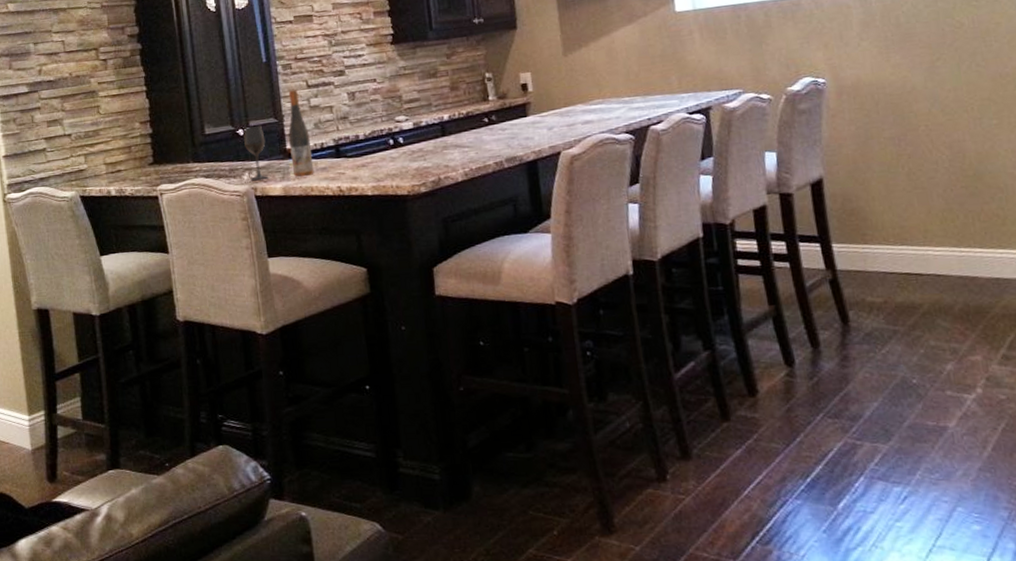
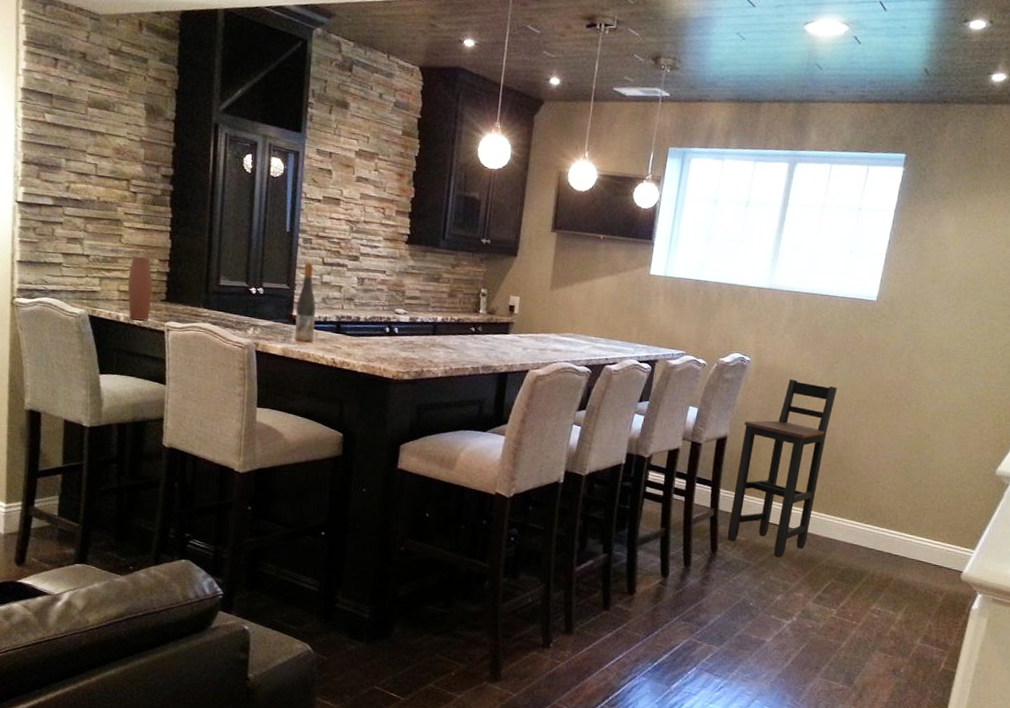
vase: none [112,122,140,191] -> present [127,255,153,321]
wine glass: present [243,125,269,180] -> none [254,286,275,337]
bar stool: none [840,90,966,315] -> present [727,379,837,558]

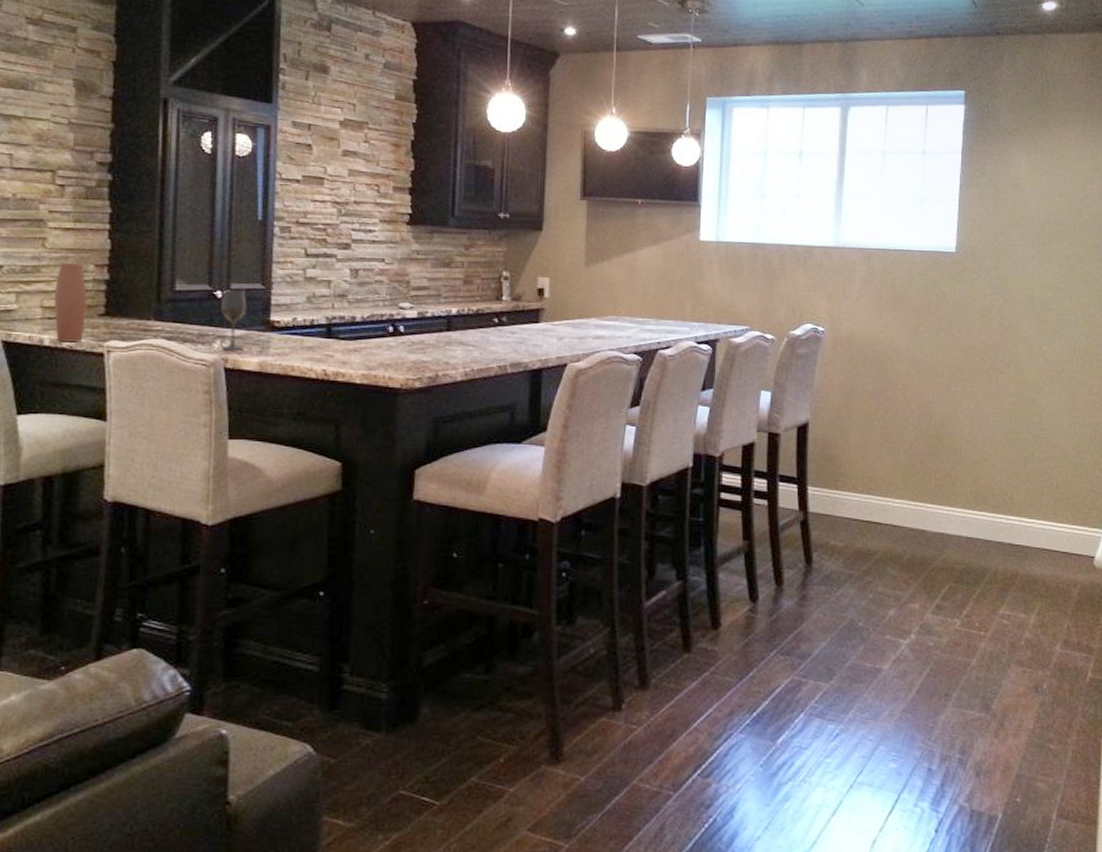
wine glass: none [254,286,275,337] -> present [221,289,247,350]
wine bottle: present [294,263,316,344] -> none [273,256,299,354]
bar stool: present [727,379,837,558] -> none [822,348,926,563]

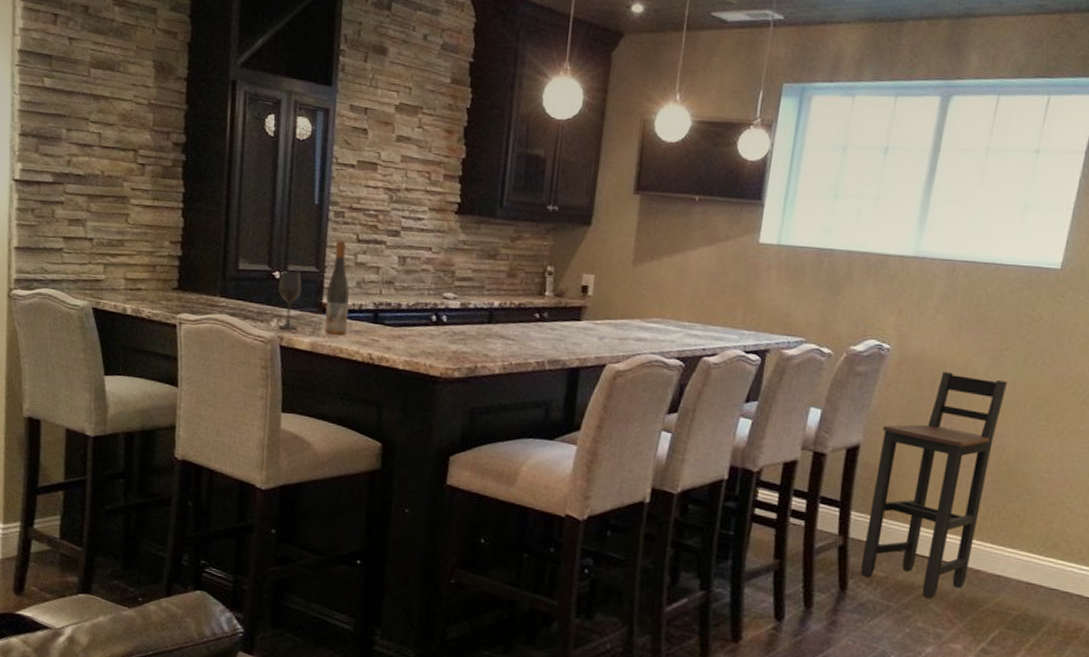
vase: present [53,262,88,343] -> none [135,237,163,313]
wine bottle: none [273,256,299,354] -> present [324,241,350,337]
bar stool: none [822,348,926,563] -> present [860,371,1007,599]

